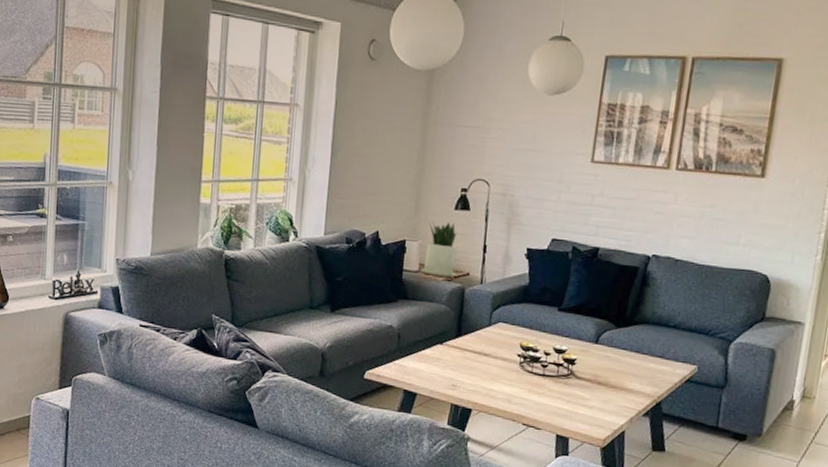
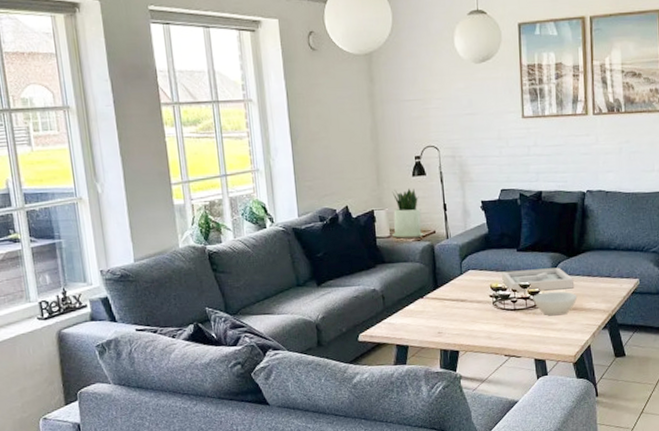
decorative tray: none [535,330,618,363] -> present [502,267,574,293]
soup bowl: none [566,361,620,391] -> present [533,291,578,316]

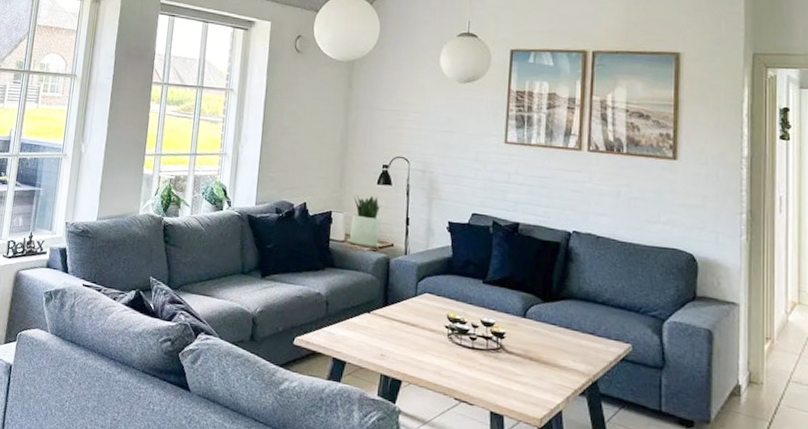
decorative tray: present [502,267,574,293] -> none [462,302,547,339]
soup bowl: present [533,291,578,316] -> none [496,335,551,367]

